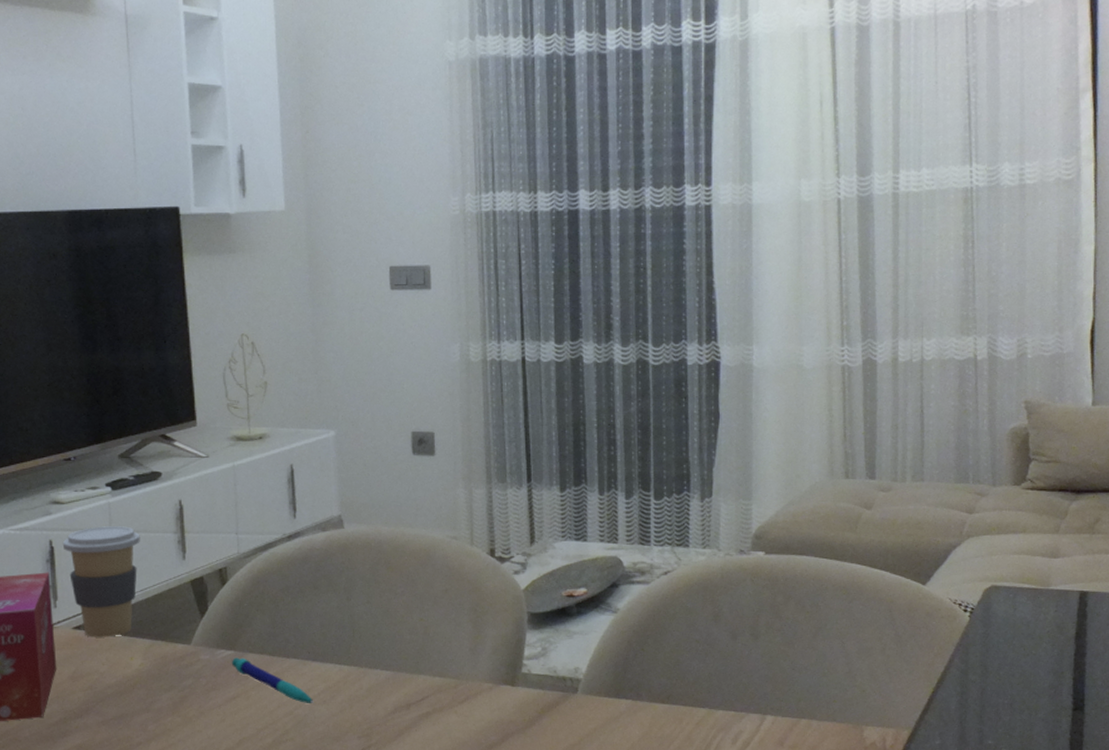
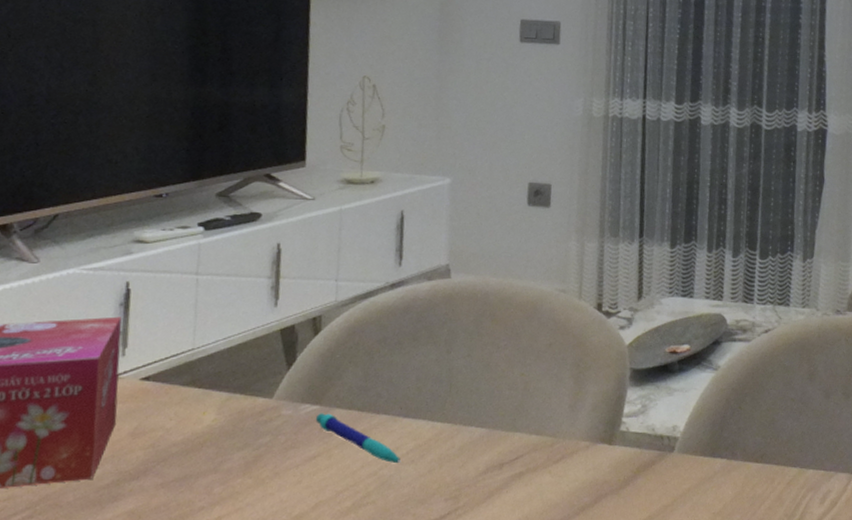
coffee cup: present [62,526,140,637] -> none [140,268,230,390]

